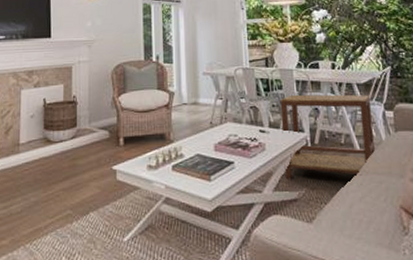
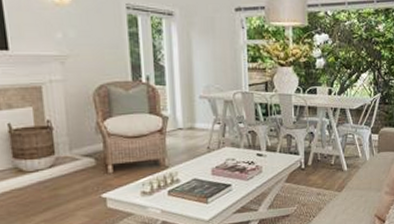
side table: present [280,94,375,179] -> none [278,119,361,198]

